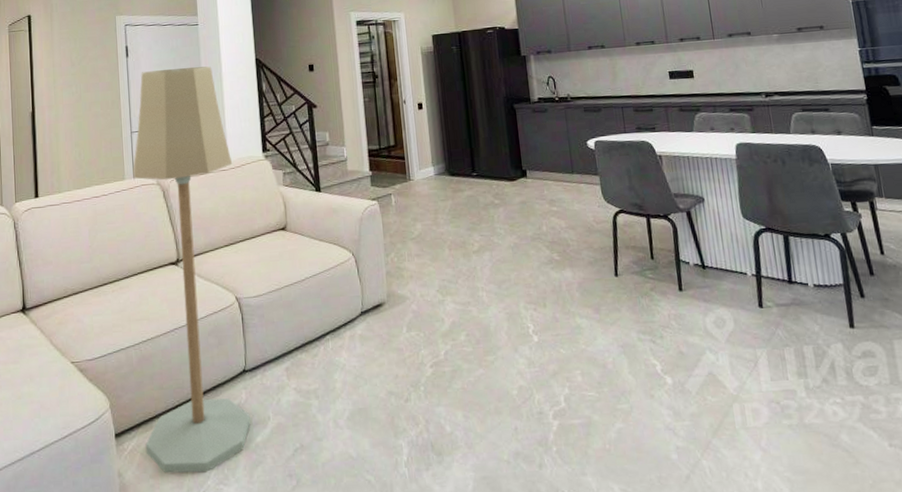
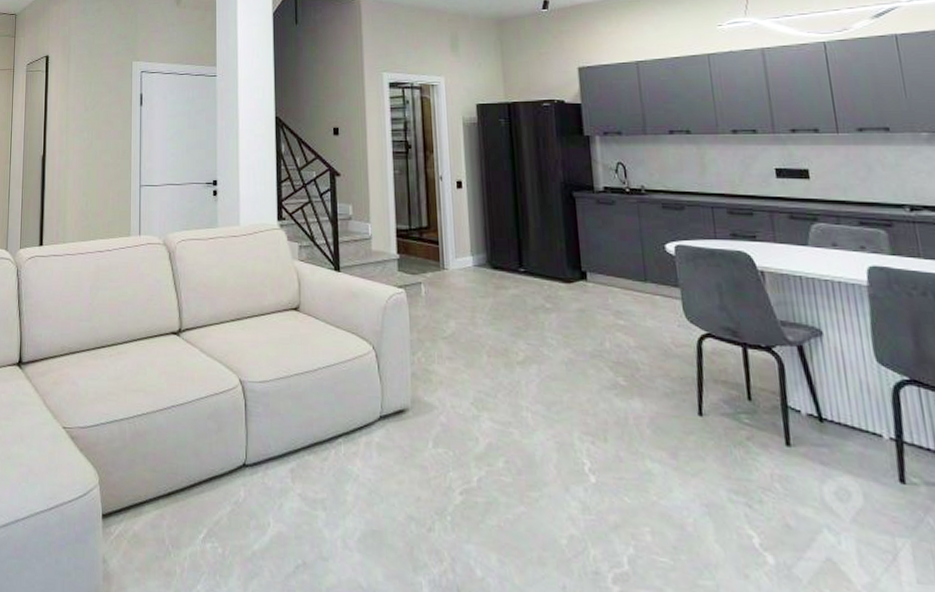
floor lamp: present [133,66,251,474] -> none [133,120,248,575]

